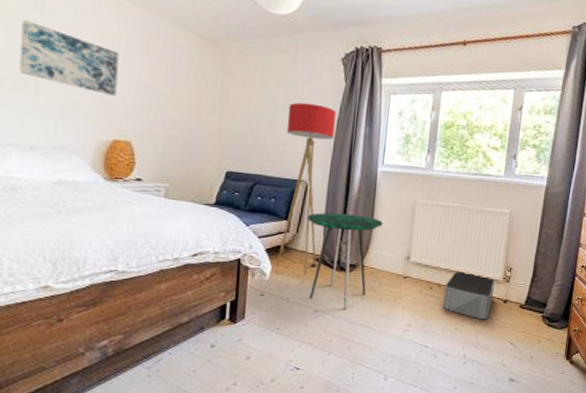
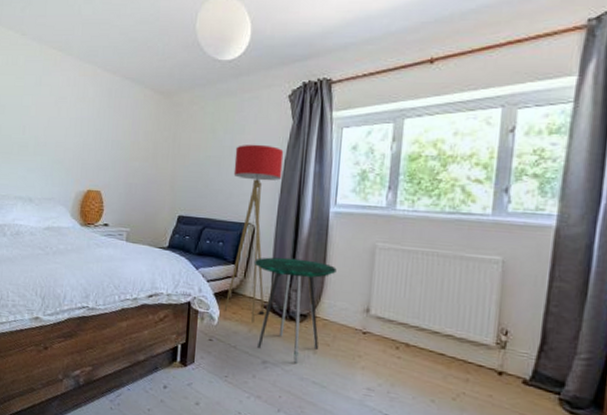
wall art: present [19,19,119,96] -> none [24,94,93,152]
storage bin: present [443,271,495,320] -> none [413,329,484,395]

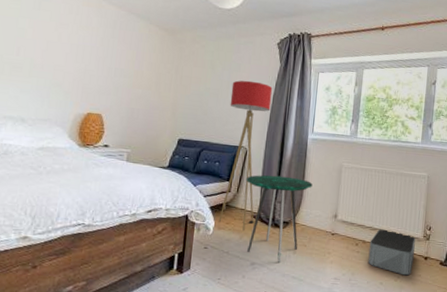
storage bin: none [413,329,484,395] -> present [368,229,416,276]

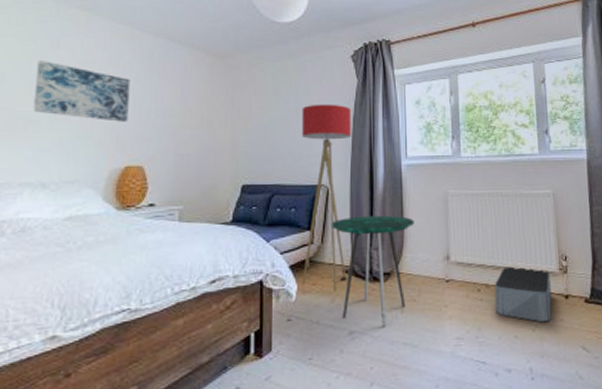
wall art: none [17,17,96,77] -> present [33,59,130,122]

